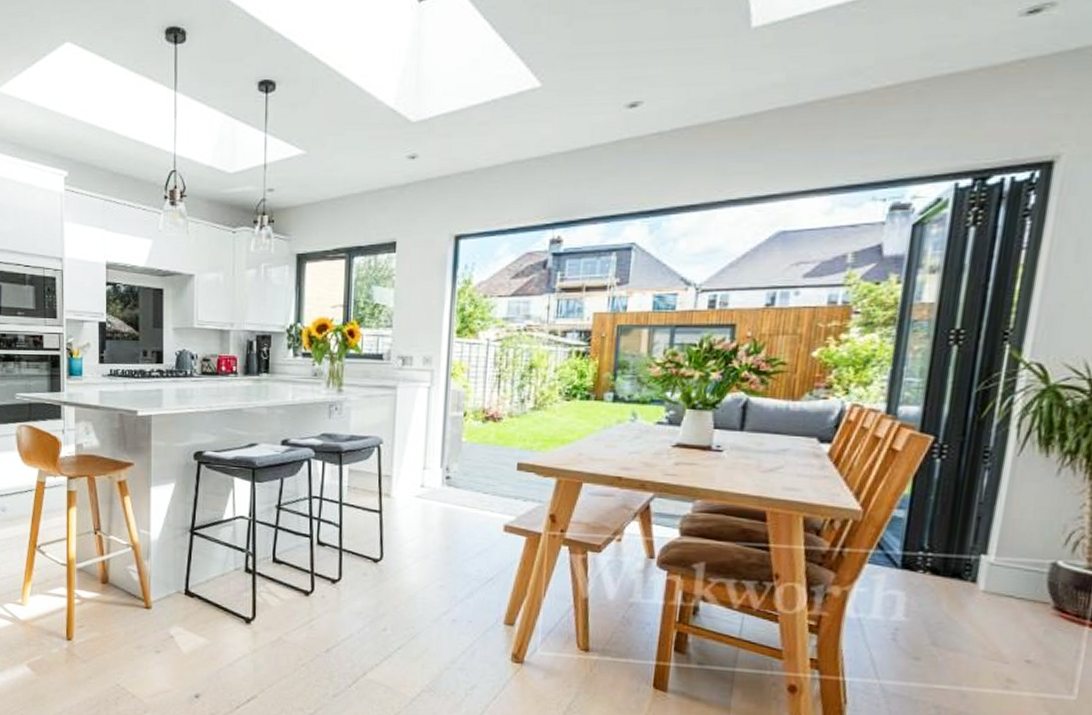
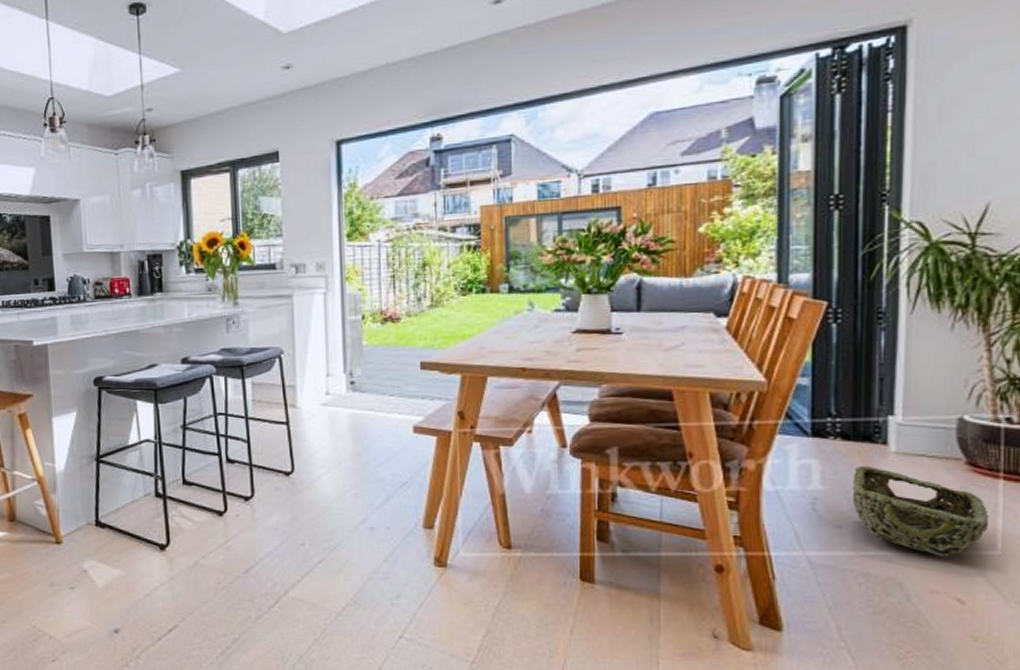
woven basket: none [933,602,1070,697] -> present [852,466,990,557]

